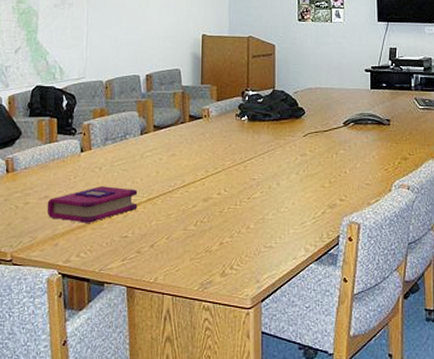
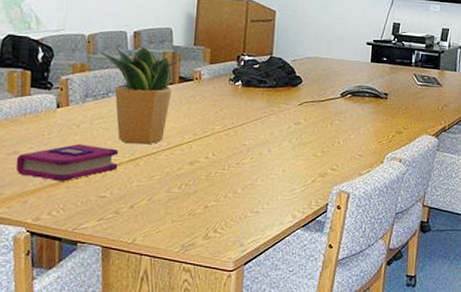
potted plant: none [116,88,191,184] -> present [100,46,182,145]

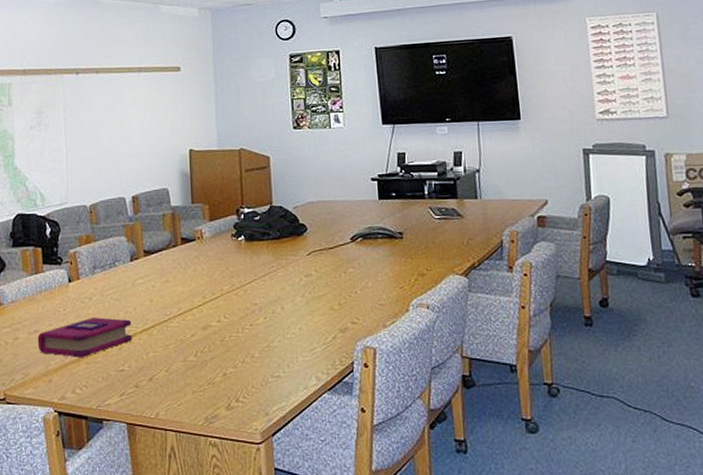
potted plant: present [100,46,182,145] -> none [102,210,182,313]

